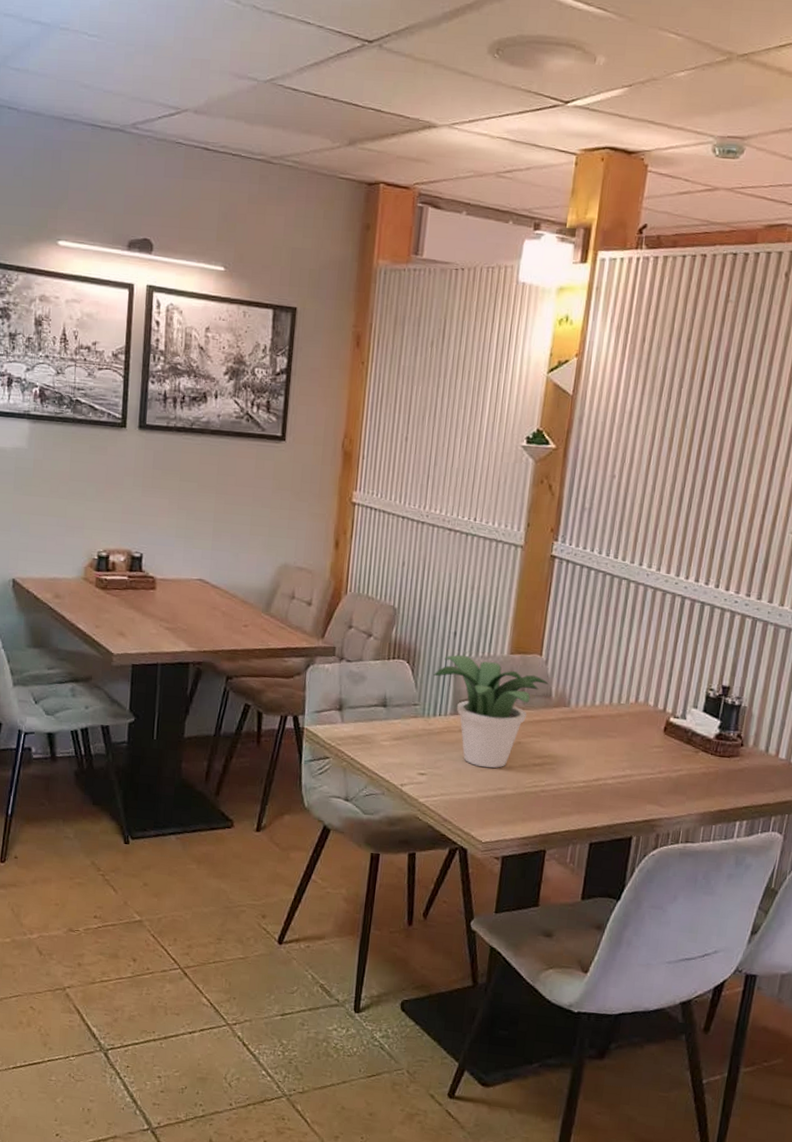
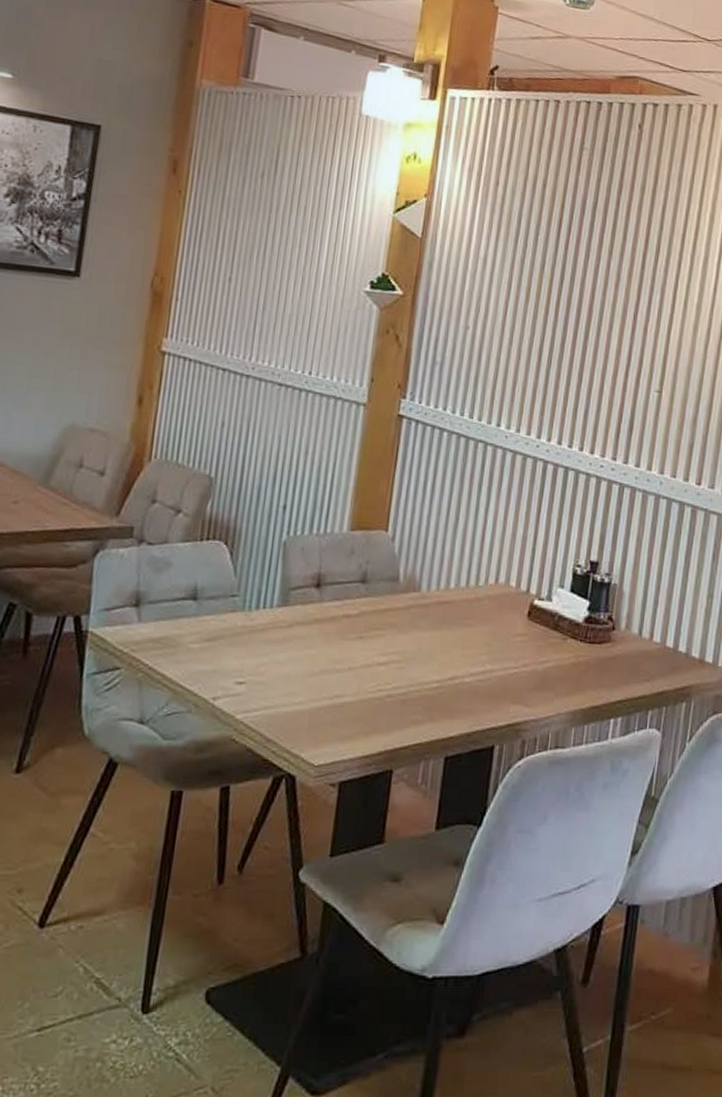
potted plant: present [433,654,549,768] -> none [257,532,396,671]

